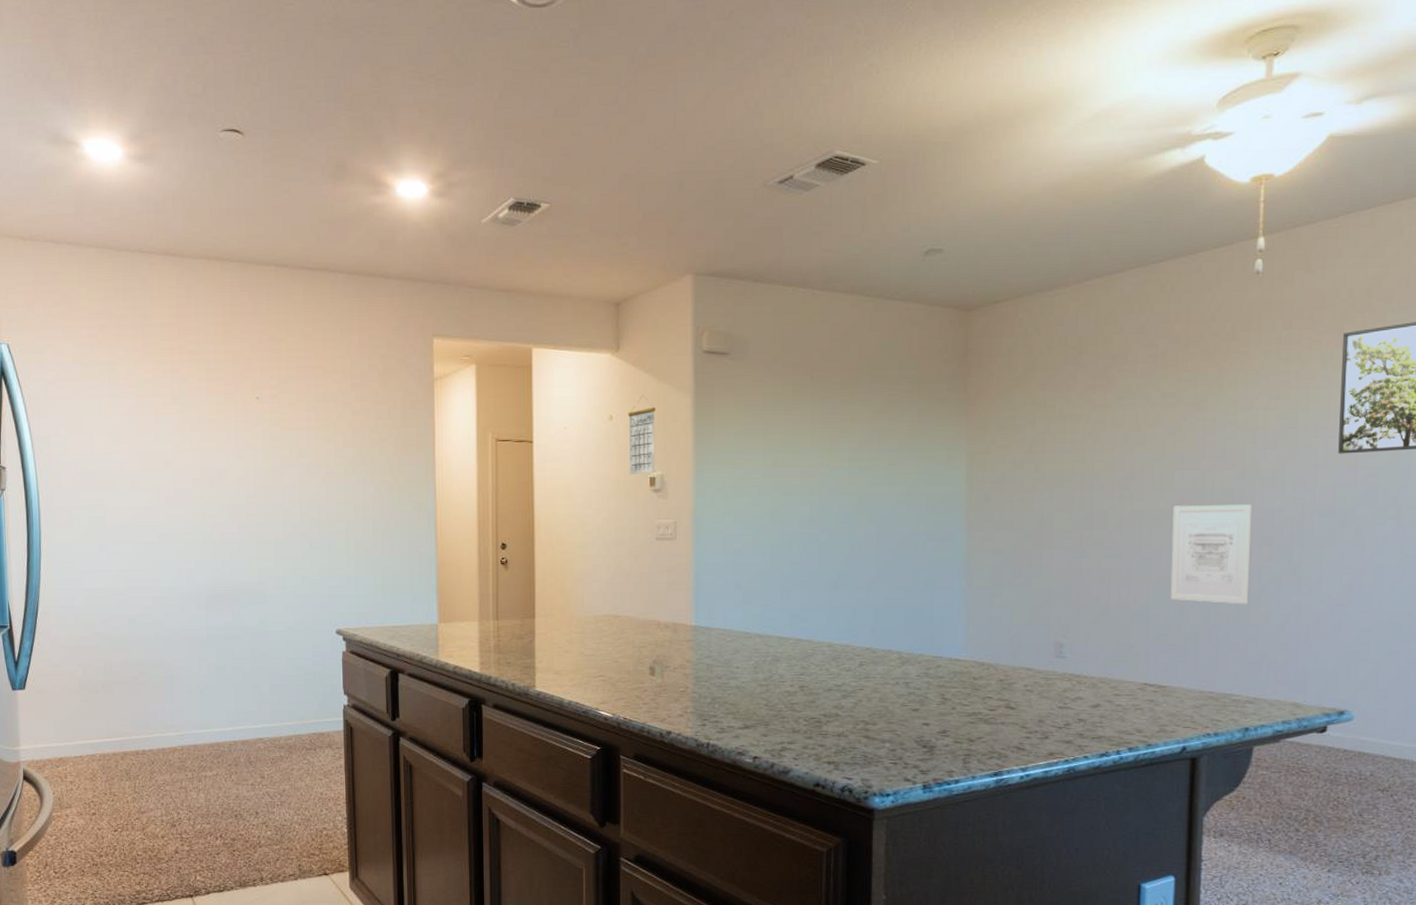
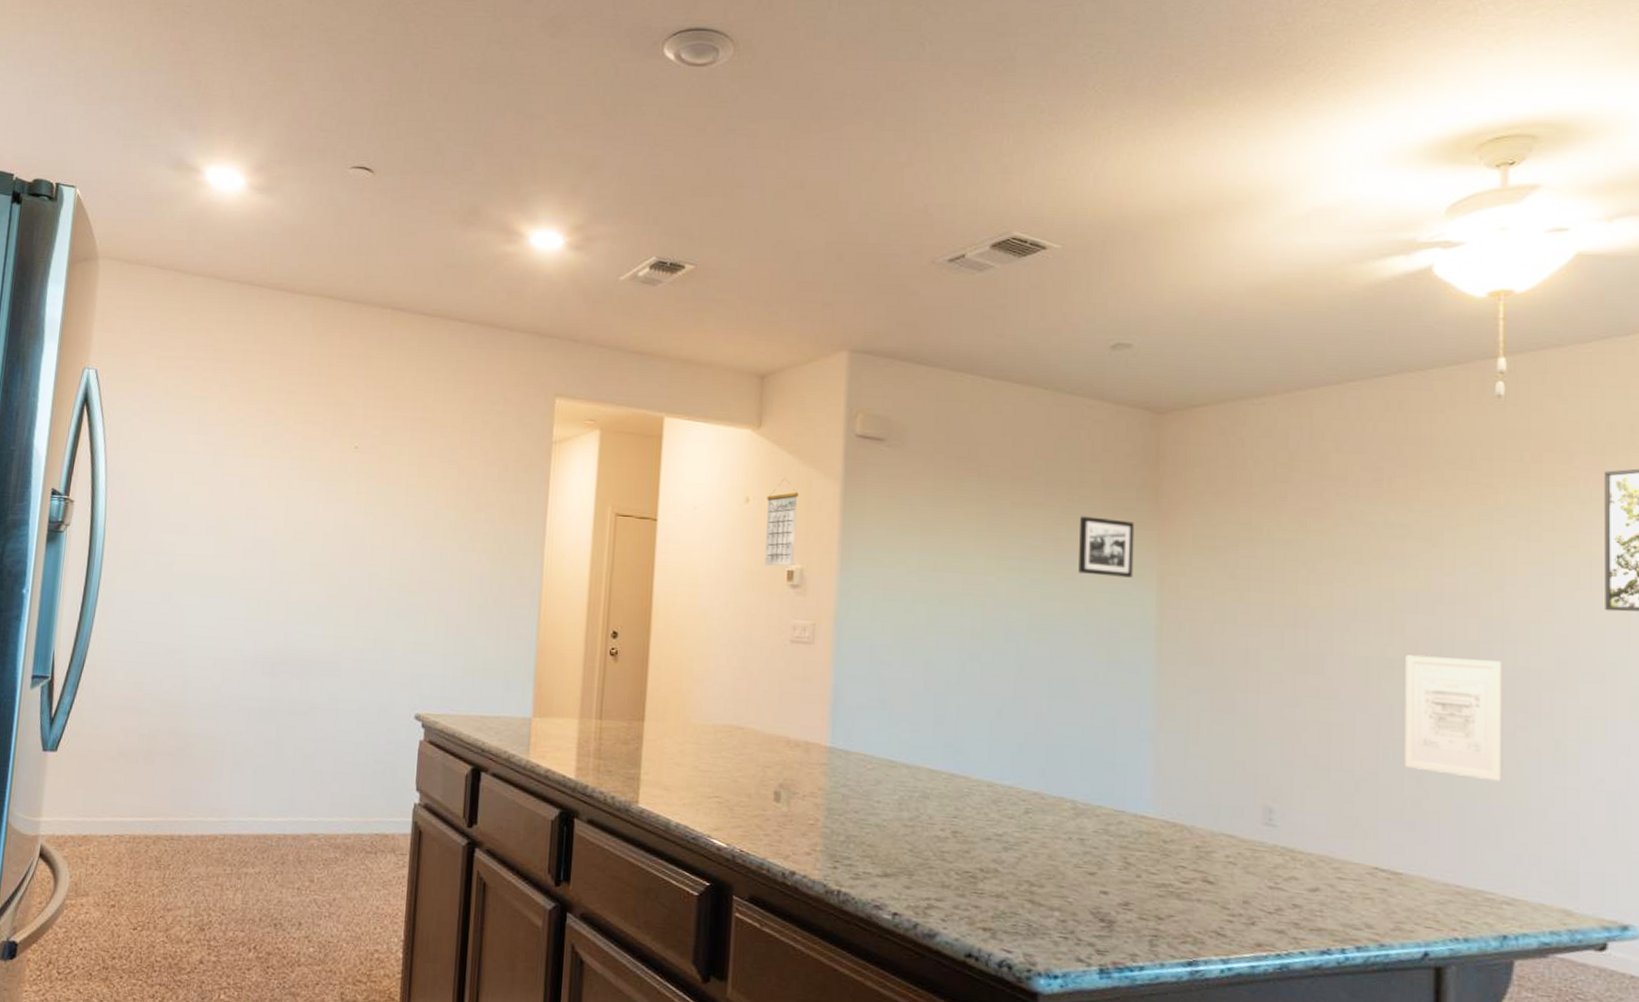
picture frame: none [900,408,947,459] -> present [1078,516,1135,578]

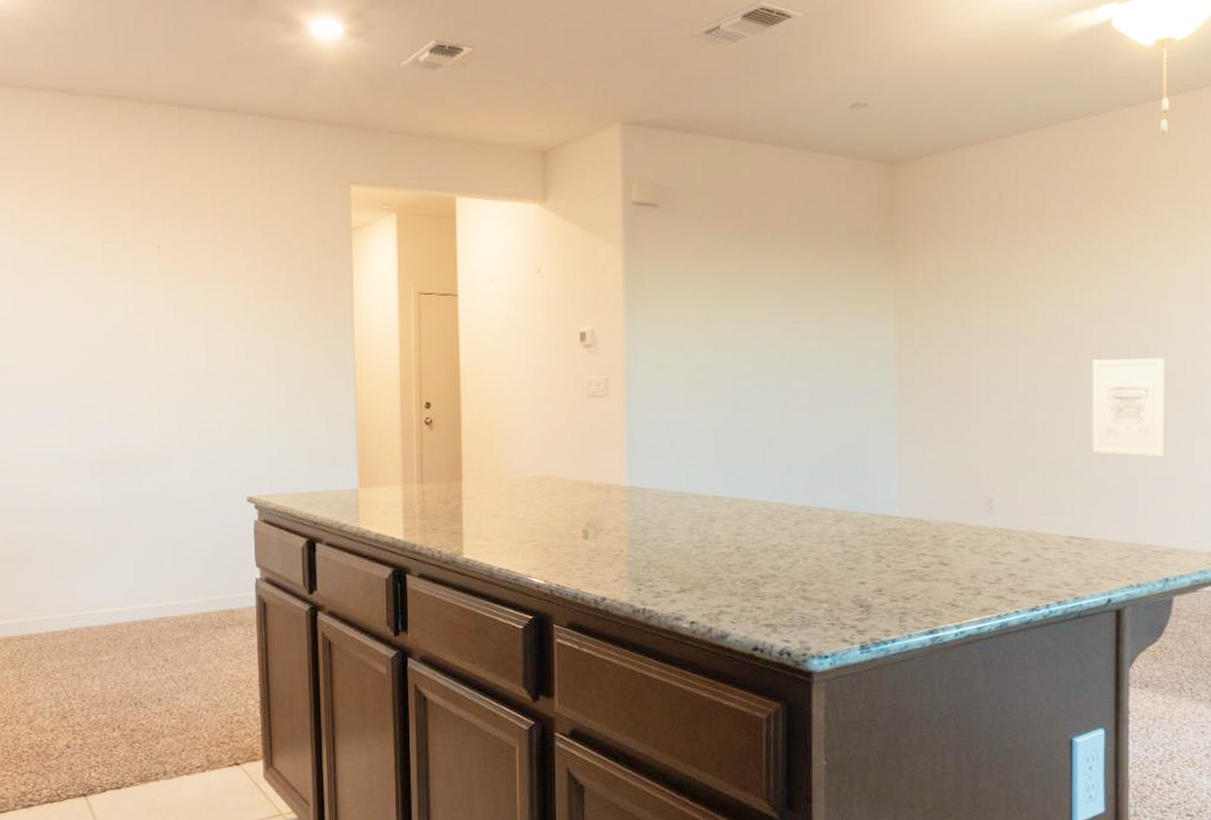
calendar: present [764,478,799,567] -> none [557,247,586,330]
picture frame: present [1078,516,1135,578] -> none [830,262,876,314]

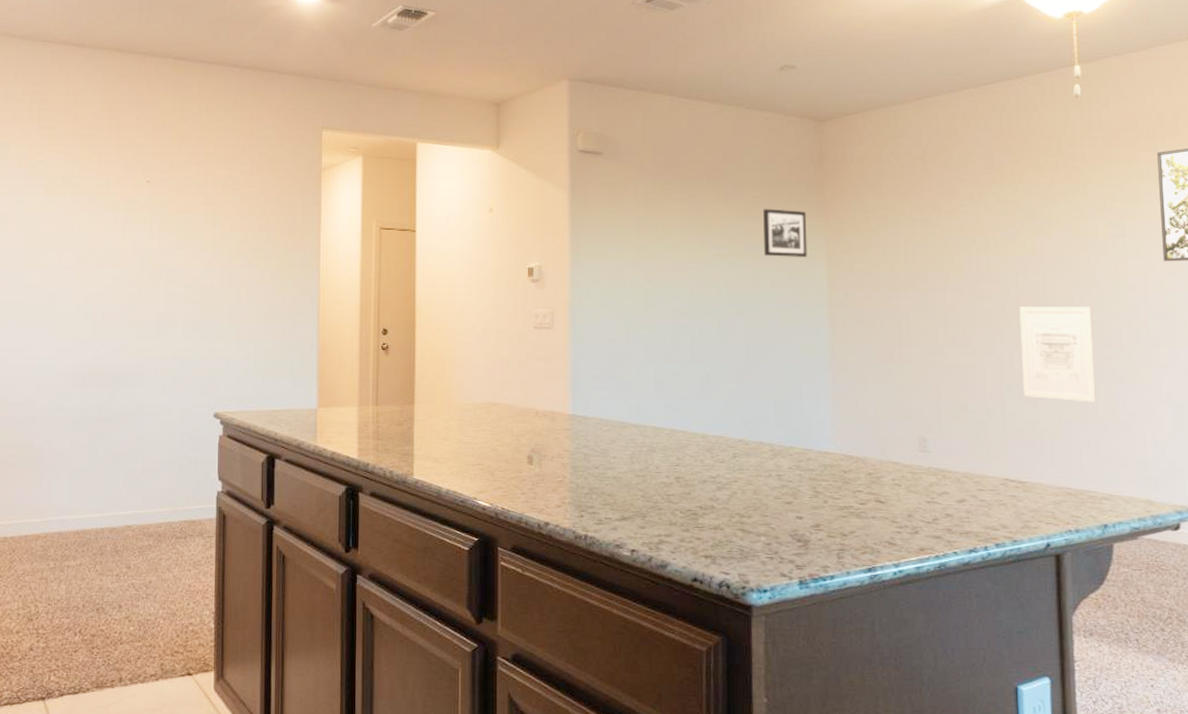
picture frame: none [830,262,876,314] -> present [763,209,807,257]

